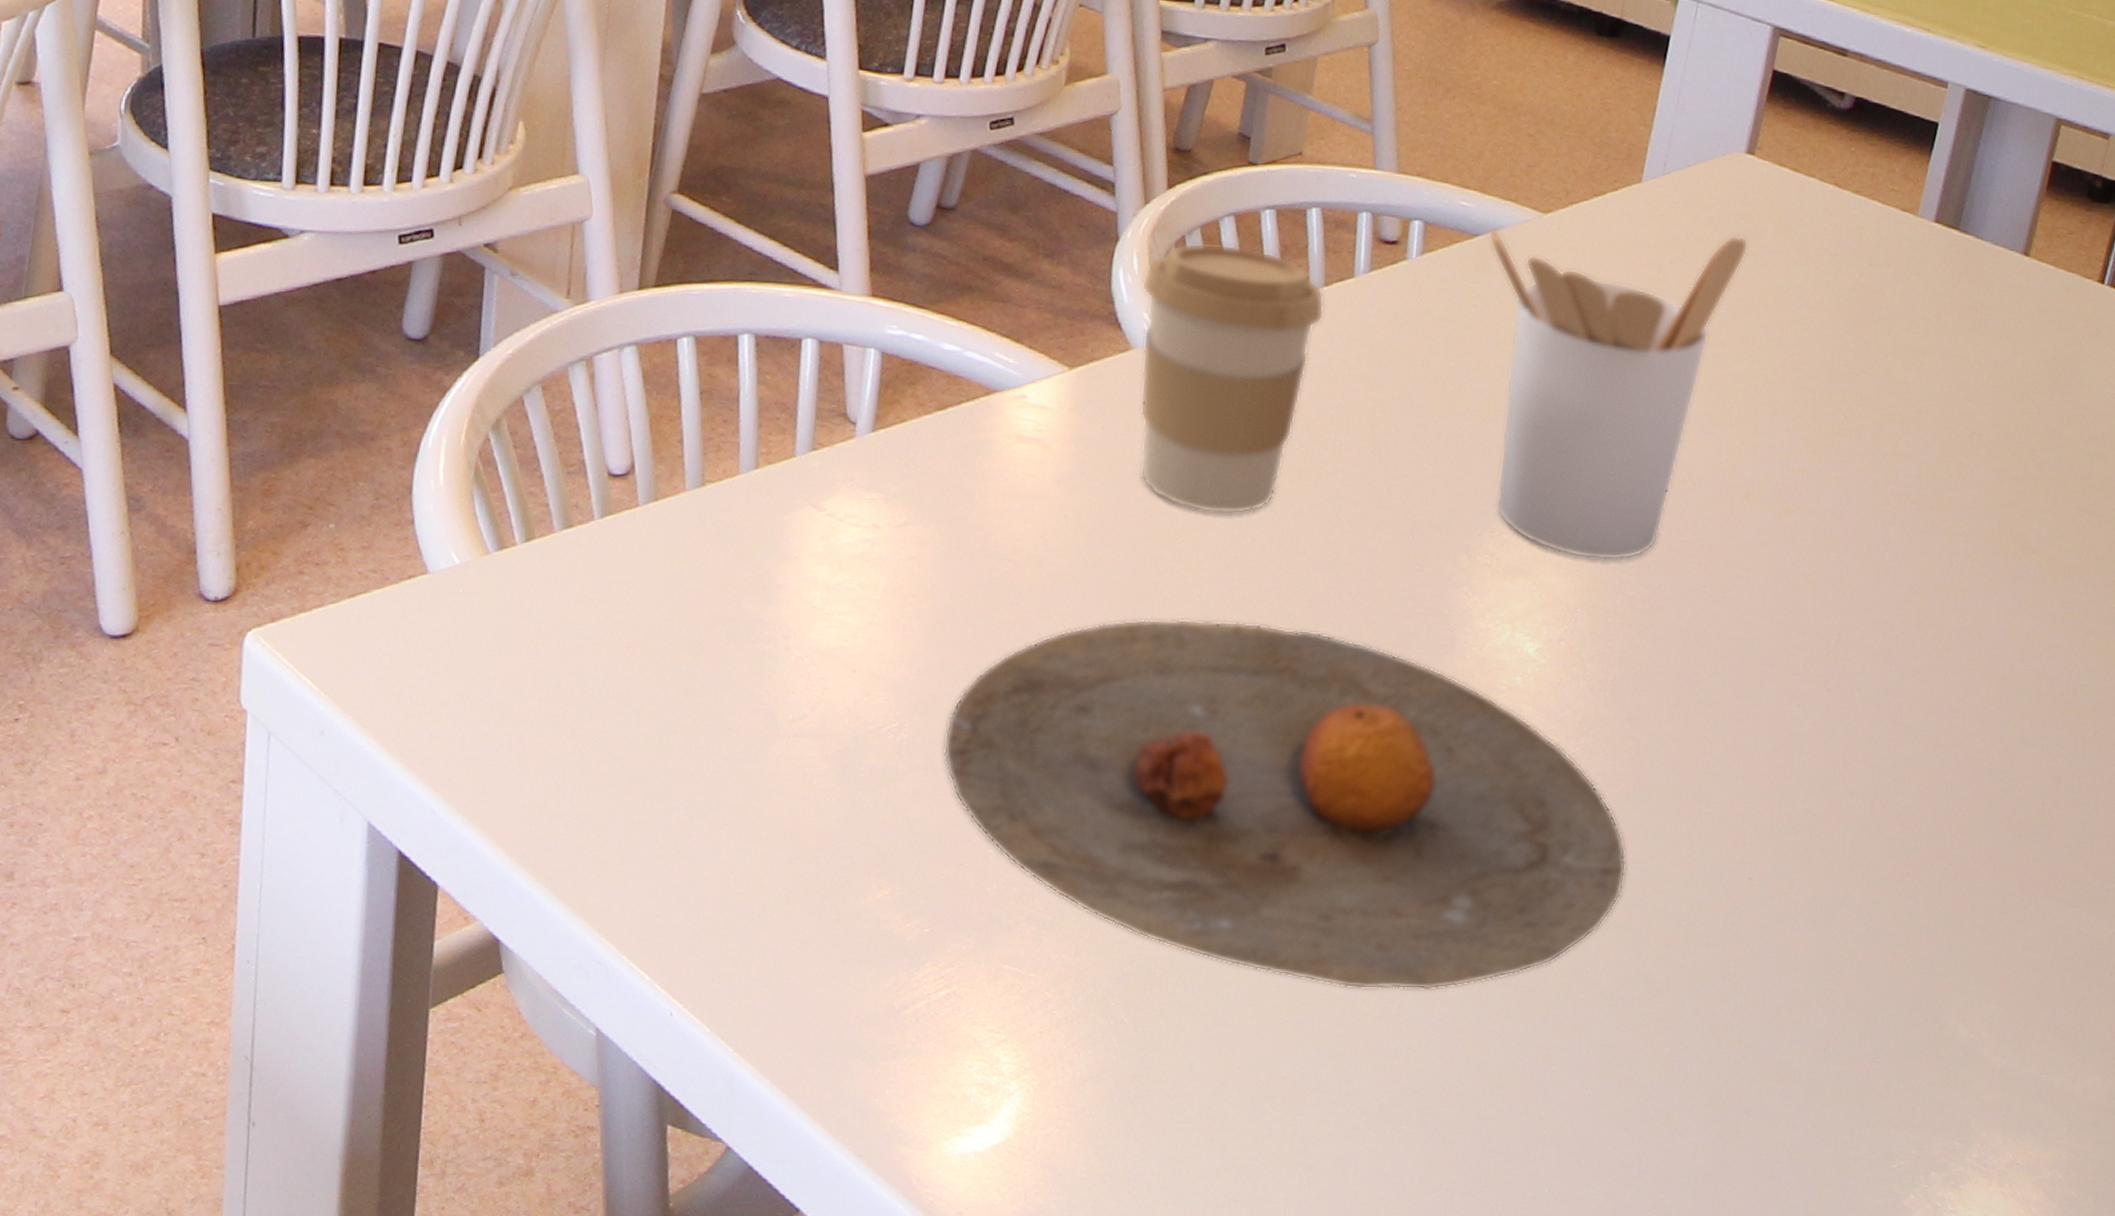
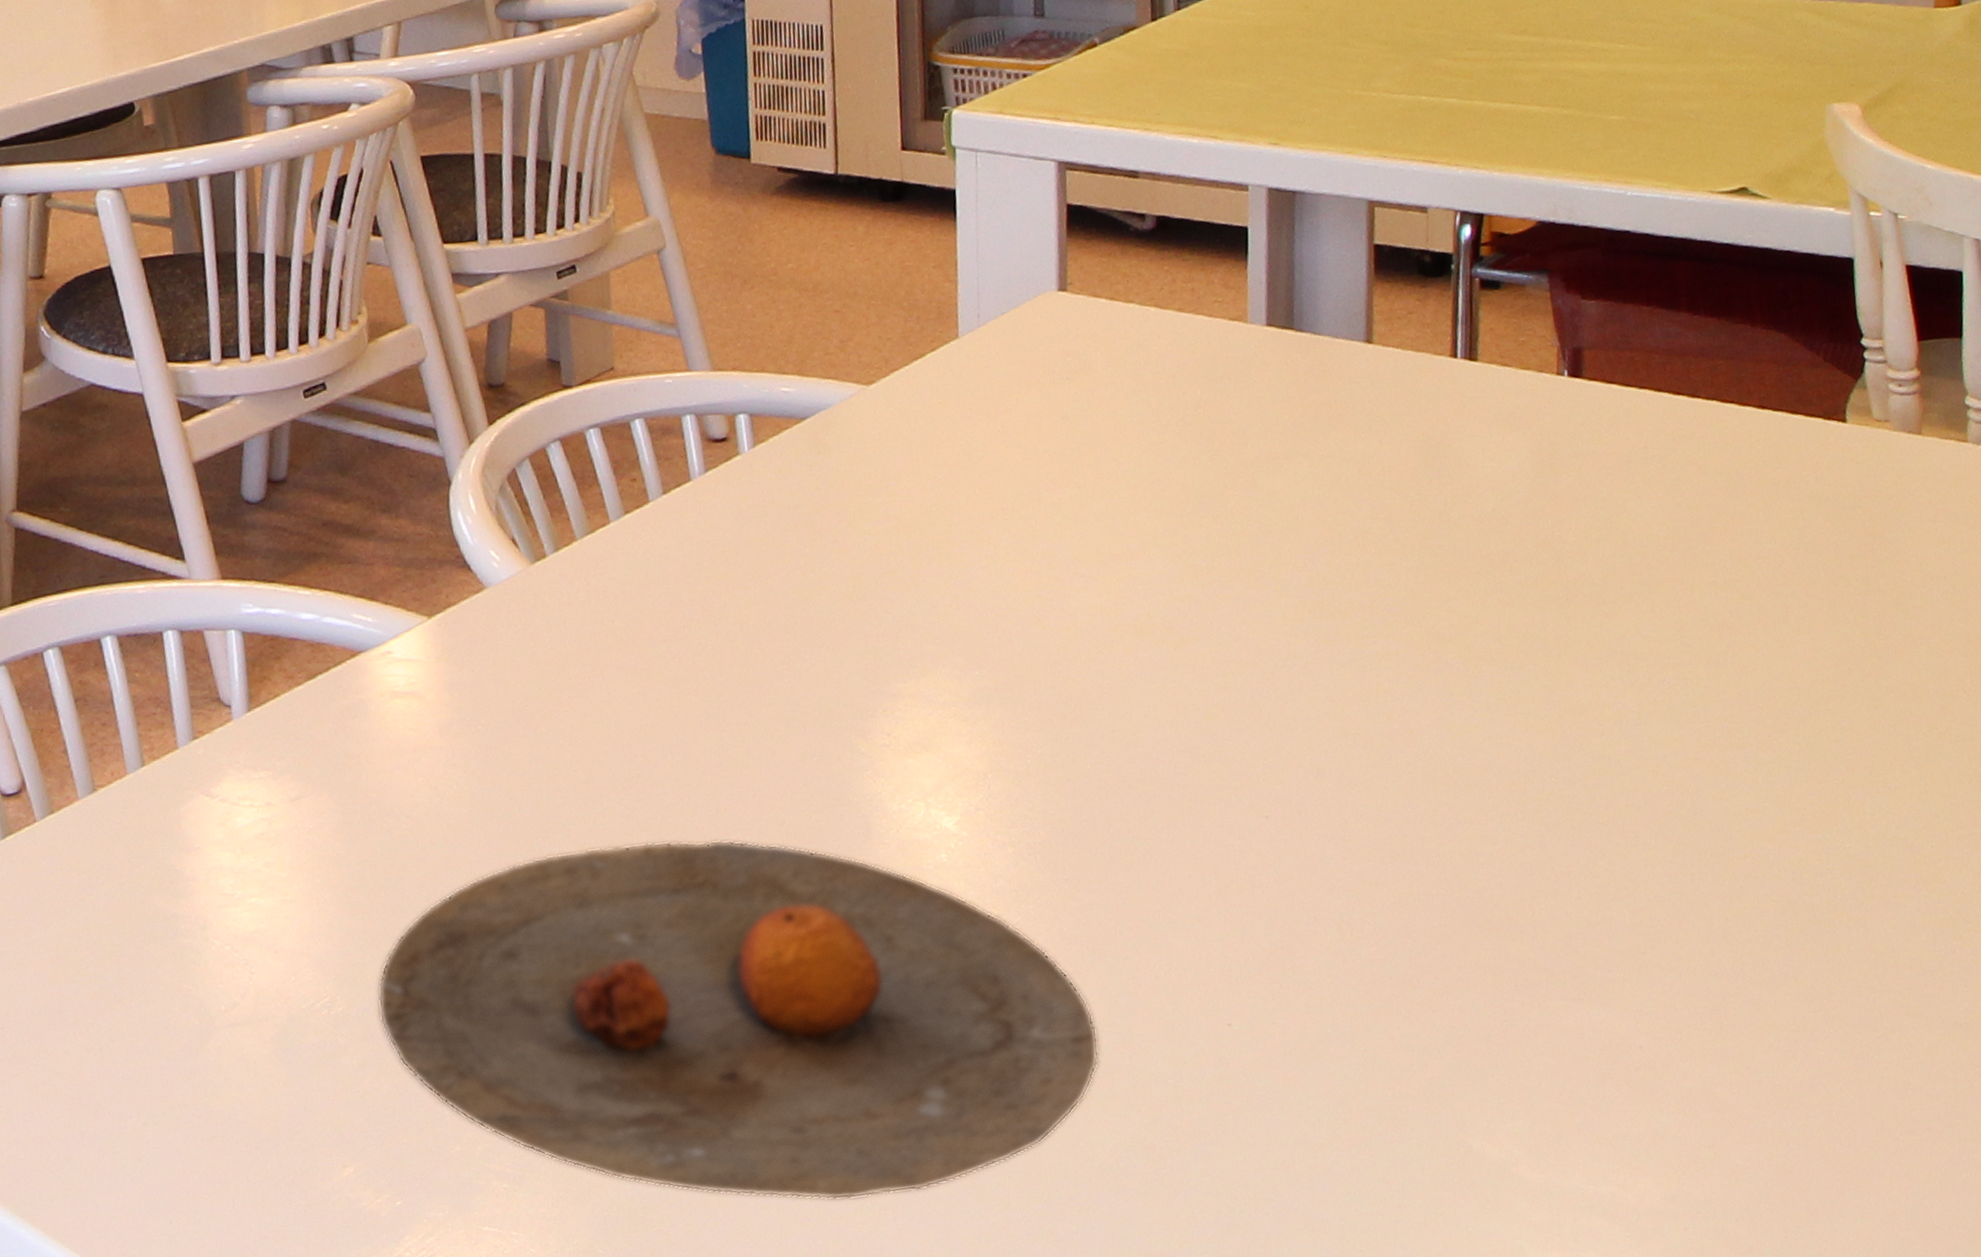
coffee cup: present [1140,242,1325,514] -> none [482,468,670,739]
utensil holder: present [1488,227,1749,561] -> none [815,373,1082,724]

